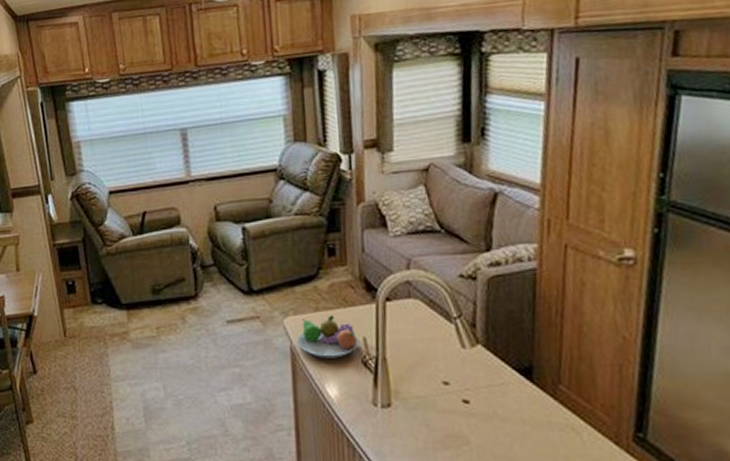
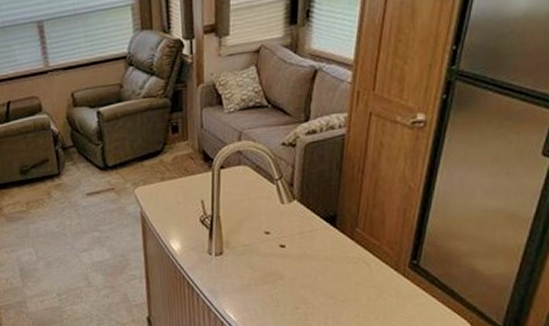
fruit bowl: present [296,316,359,358] -> none [146,184,198,220]

